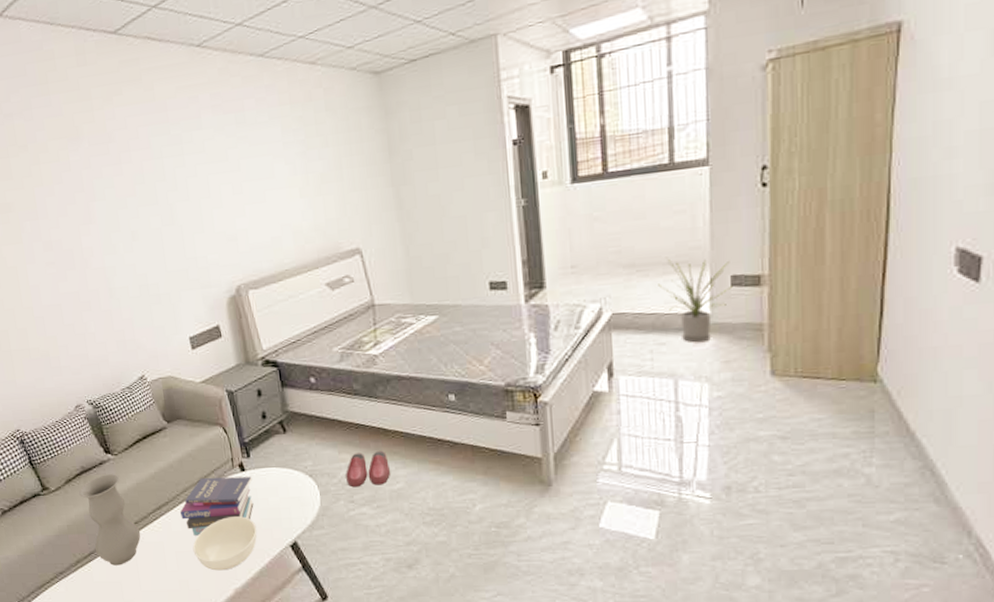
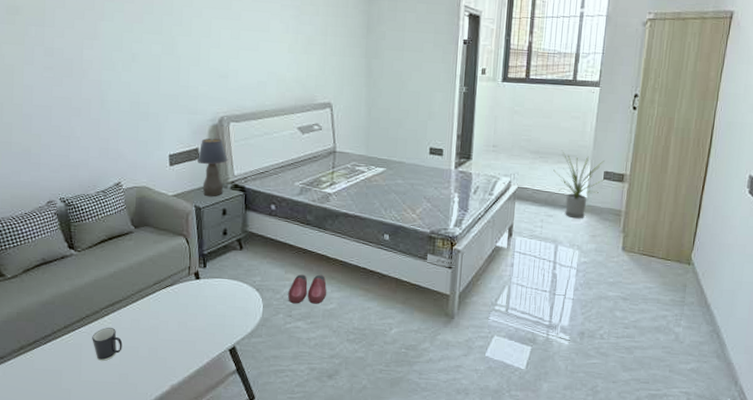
vase: present [79,473,141,566] -> none [35,267,90,355]
mug: none [145,533,178,568] -> present [92,327,123,361]
books: present [180,476,254,536] -> none [132,281,205,333]
bowl: present [192,516,257,571] -> none [138,319,201,368]
table lamp: none [219,310,254,377] -> present [196,138,228,196]

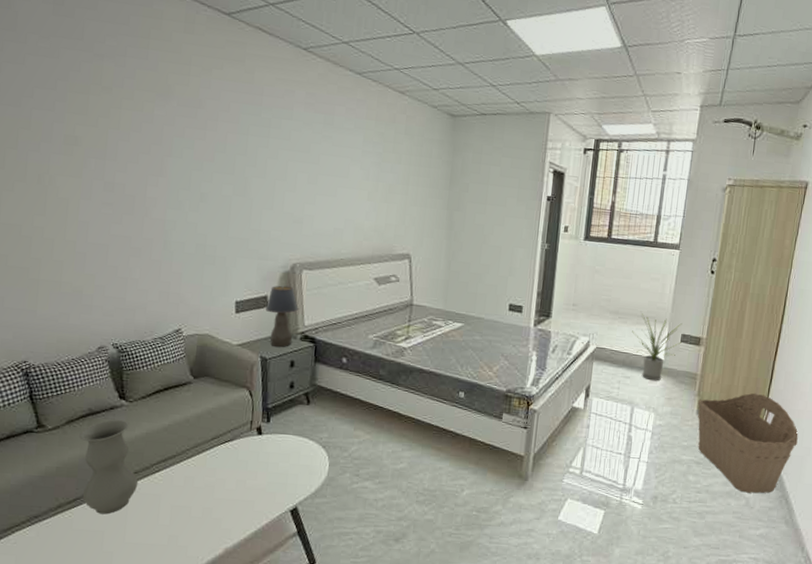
vase: none [35,267,90,355] -> present [79,419,139,515]
mug: present [92,327,123,361] -> none [140,485,174,521]
slippers: present [288,274,326,304] -> none [356,431,397,463]
wicker basket: none [622,228,729,328] -> present [697,393,798,494]

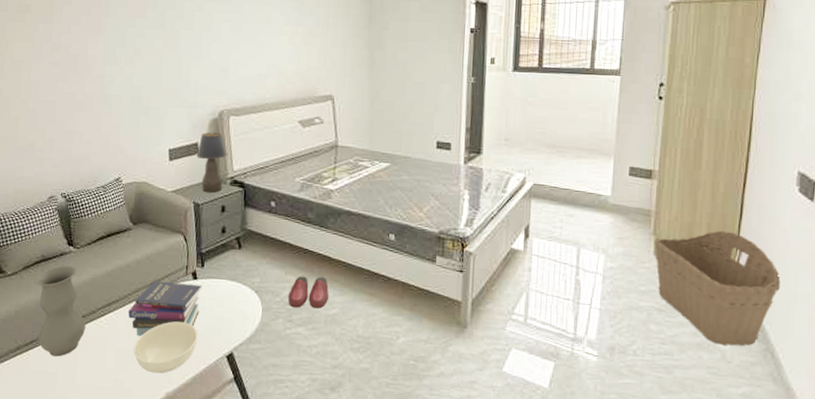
books: none [186,436,267,492] -> present [128,280,202,336]
bowl: none [190,477,261,529] -> present [133,321,198,374]
slippers: none [356,431,397,463] -> present [288,276,329,309]
house plant: present [632,313,683,381] -> none [572,146,630,219]

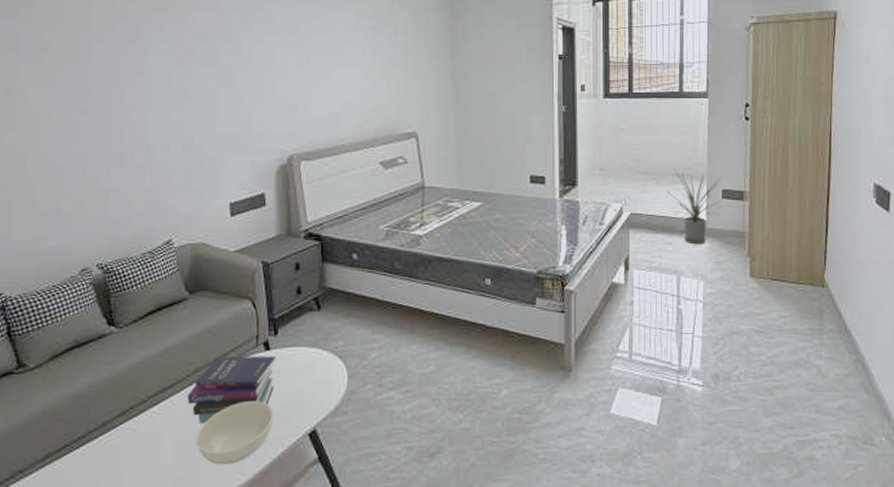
vase: present [34,265,86,357] -> none [65,348,135,461]
table lamp: present [196,132,227,192] -> none [262,180,299,249]
slippers: present [288,276,329,309] -> none [377,332,422,370]
house plant: none [572,146,630,219] -> present [667,171,723,245]
wicker basket: present [654,230,780,346] -> none [749,246,866,360]

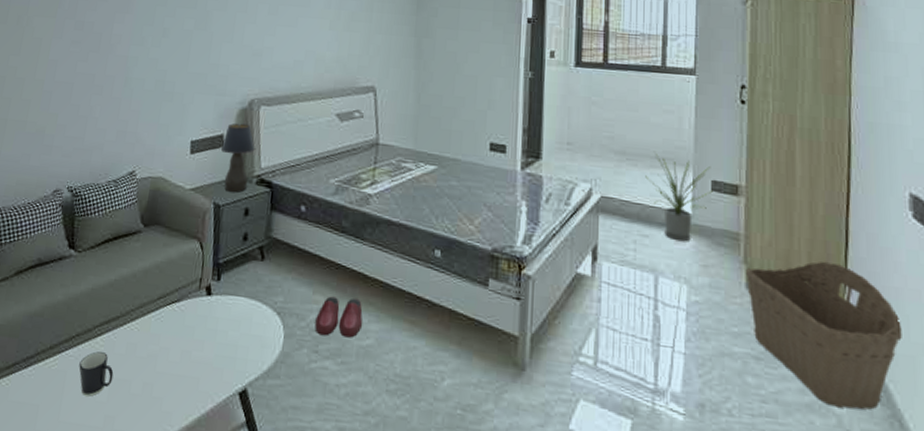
mug: none [137,420,176,463] -> present [79,351,114,397]
books: present [188,356,276,423] -> none [128,294,217,363]
bowl: present [195,401,274,465] -> none [130,346,208,412]
table lamp: none [262,180,299,249] -> present [220,123,255,192]
slippers: none [377,332,422,370] -> present [315,296,363,338]
wicker basket: none [749,246,866,360] -> present [745,261,902,410]

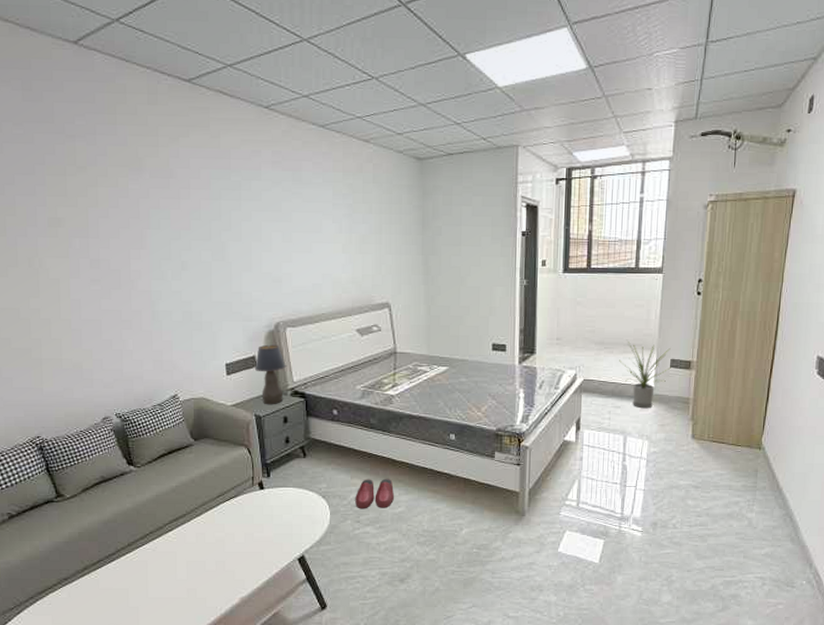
mug: present [79,351,114,397] -> none [157,543,189,577]
wicker basket: present [745,261,902,410] -> none [692,412,799,513]

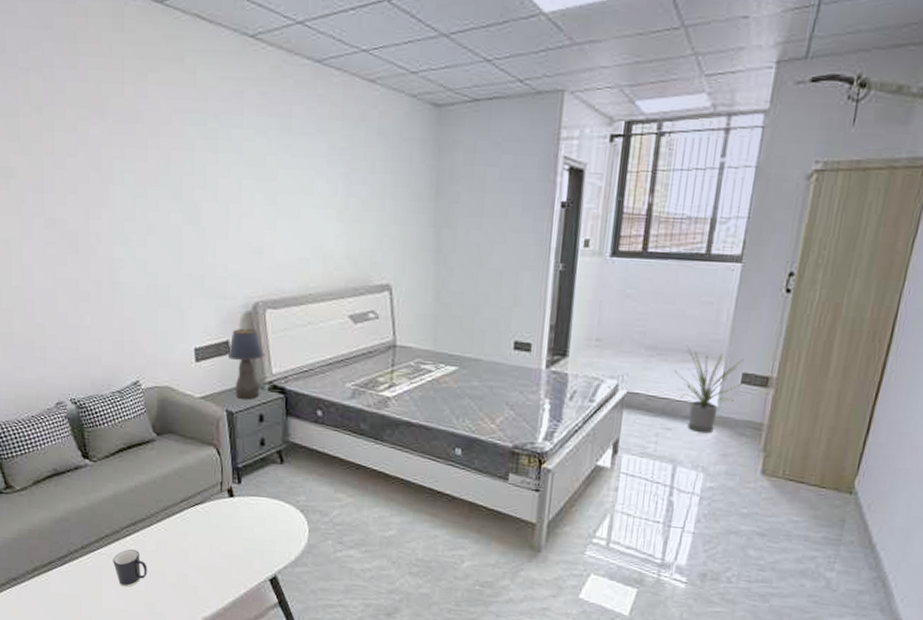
mug: none [157,543,189,577] -> present [113,549,147,587]
slippers: present [355,478,394,509] -> none [338,494,384,530]

